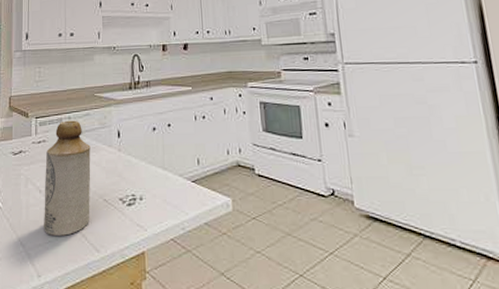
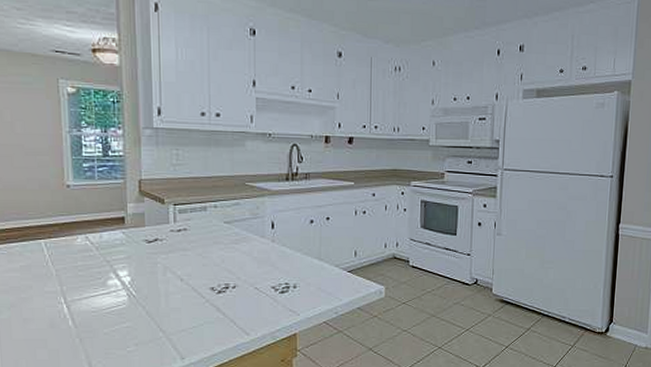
bottle: present [44,120,91,236] -> none [186,209,241,321]

